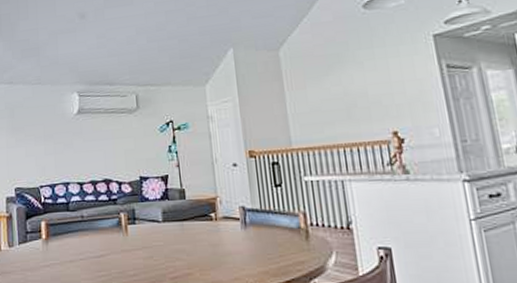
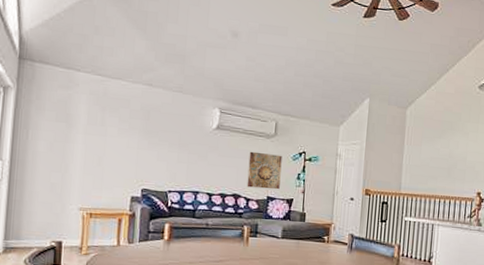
wall art: none [114,129,152,170] -> present [247,151,282,190]

